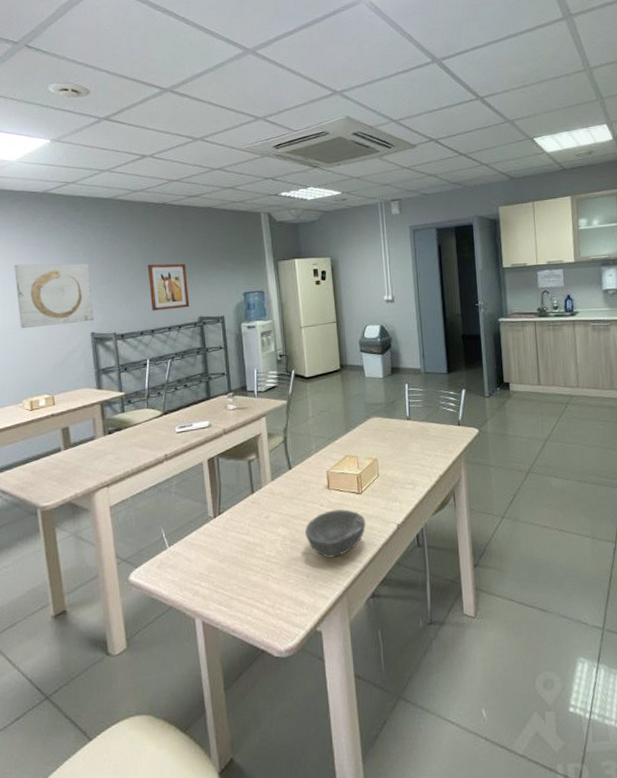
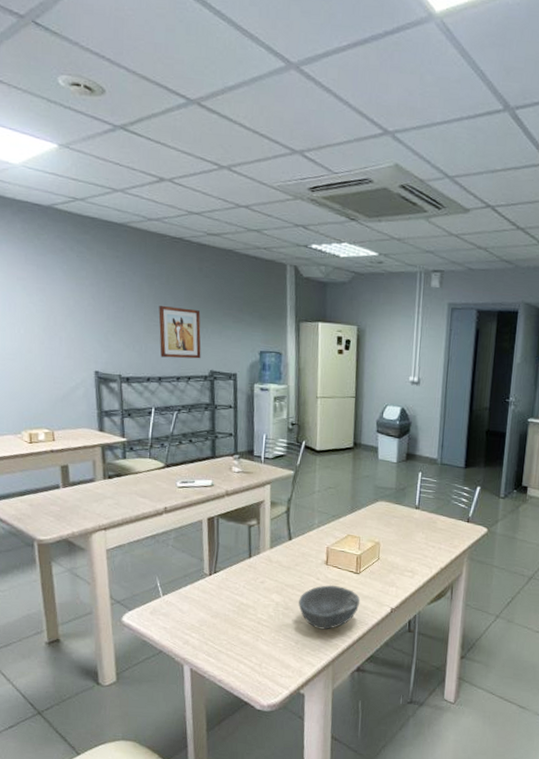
wall art: present [14,263,95,329] -> none [15,285,99,359]

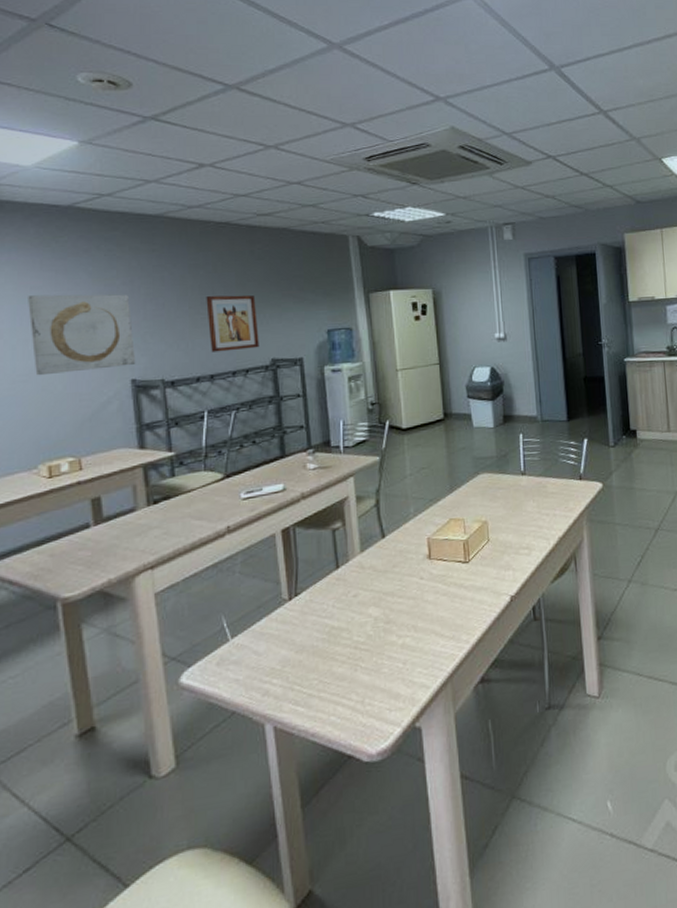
wall art: none [15,285,99,359] -> present [28,294,136,376]
bowl: present [299,584,361,630] -> none [402,582,474,640]

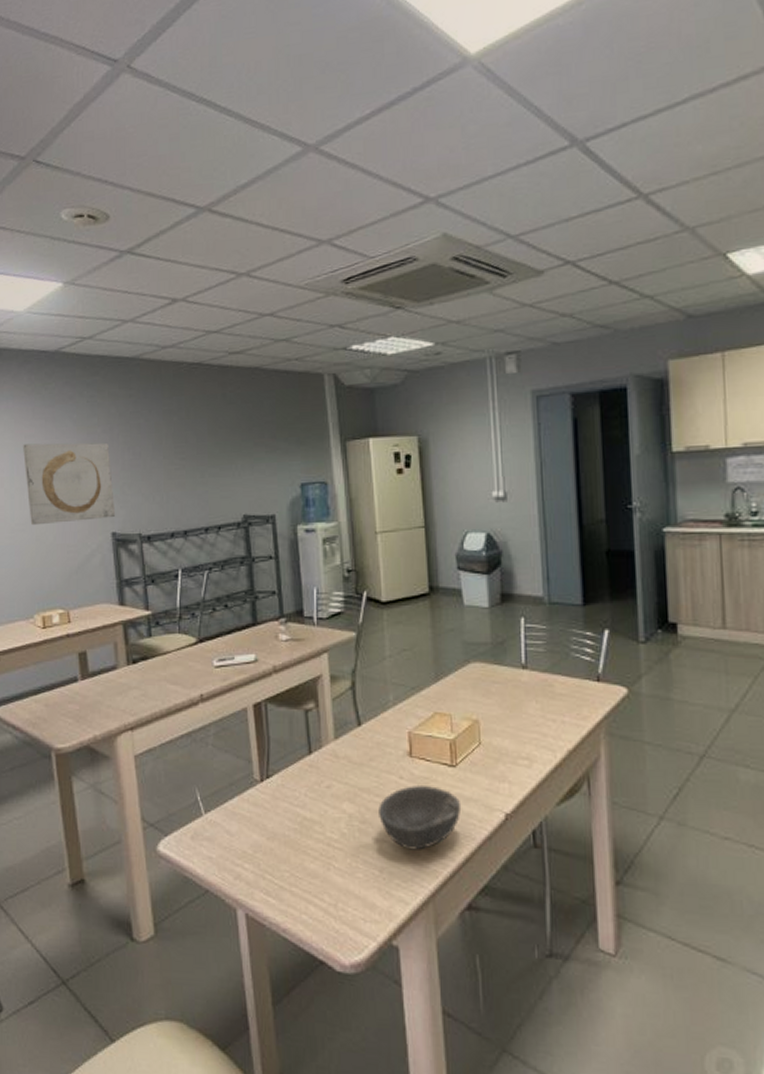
wall art: present [206,295,259,352] -> none [179,443,231,506]
bowl: none [402,582,474,640] -> present [379,784,462,850]

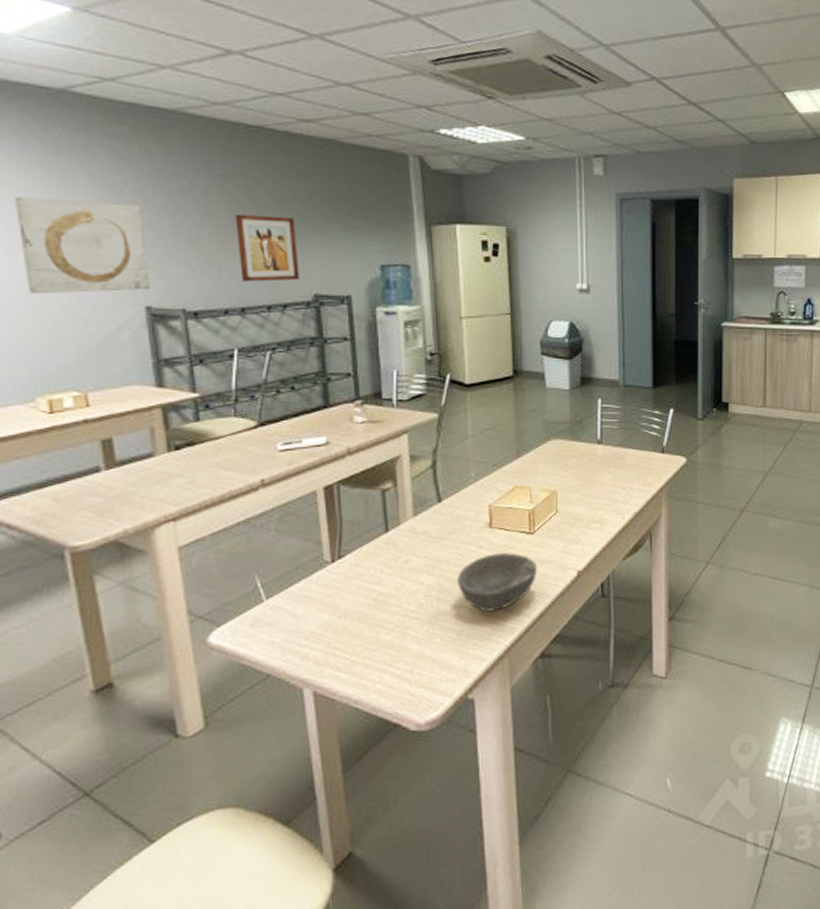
wall art: none [179,443,231,506] -> present [235,215,300,282]

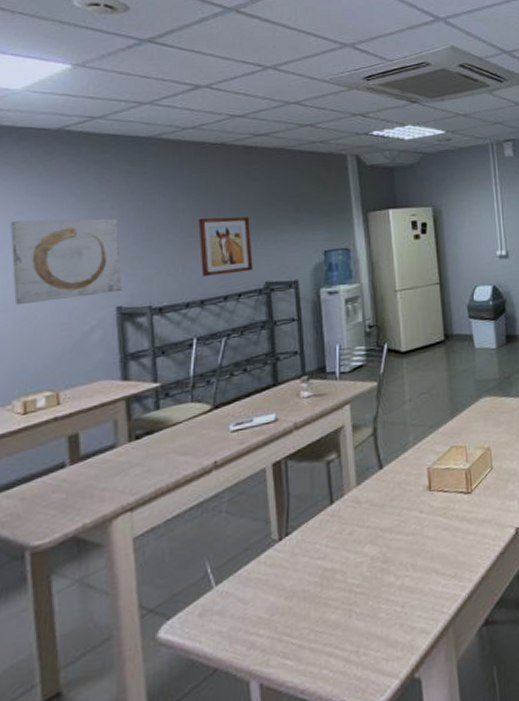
bowl: present [457,552,538,612] -> none [400,515,477,580]

